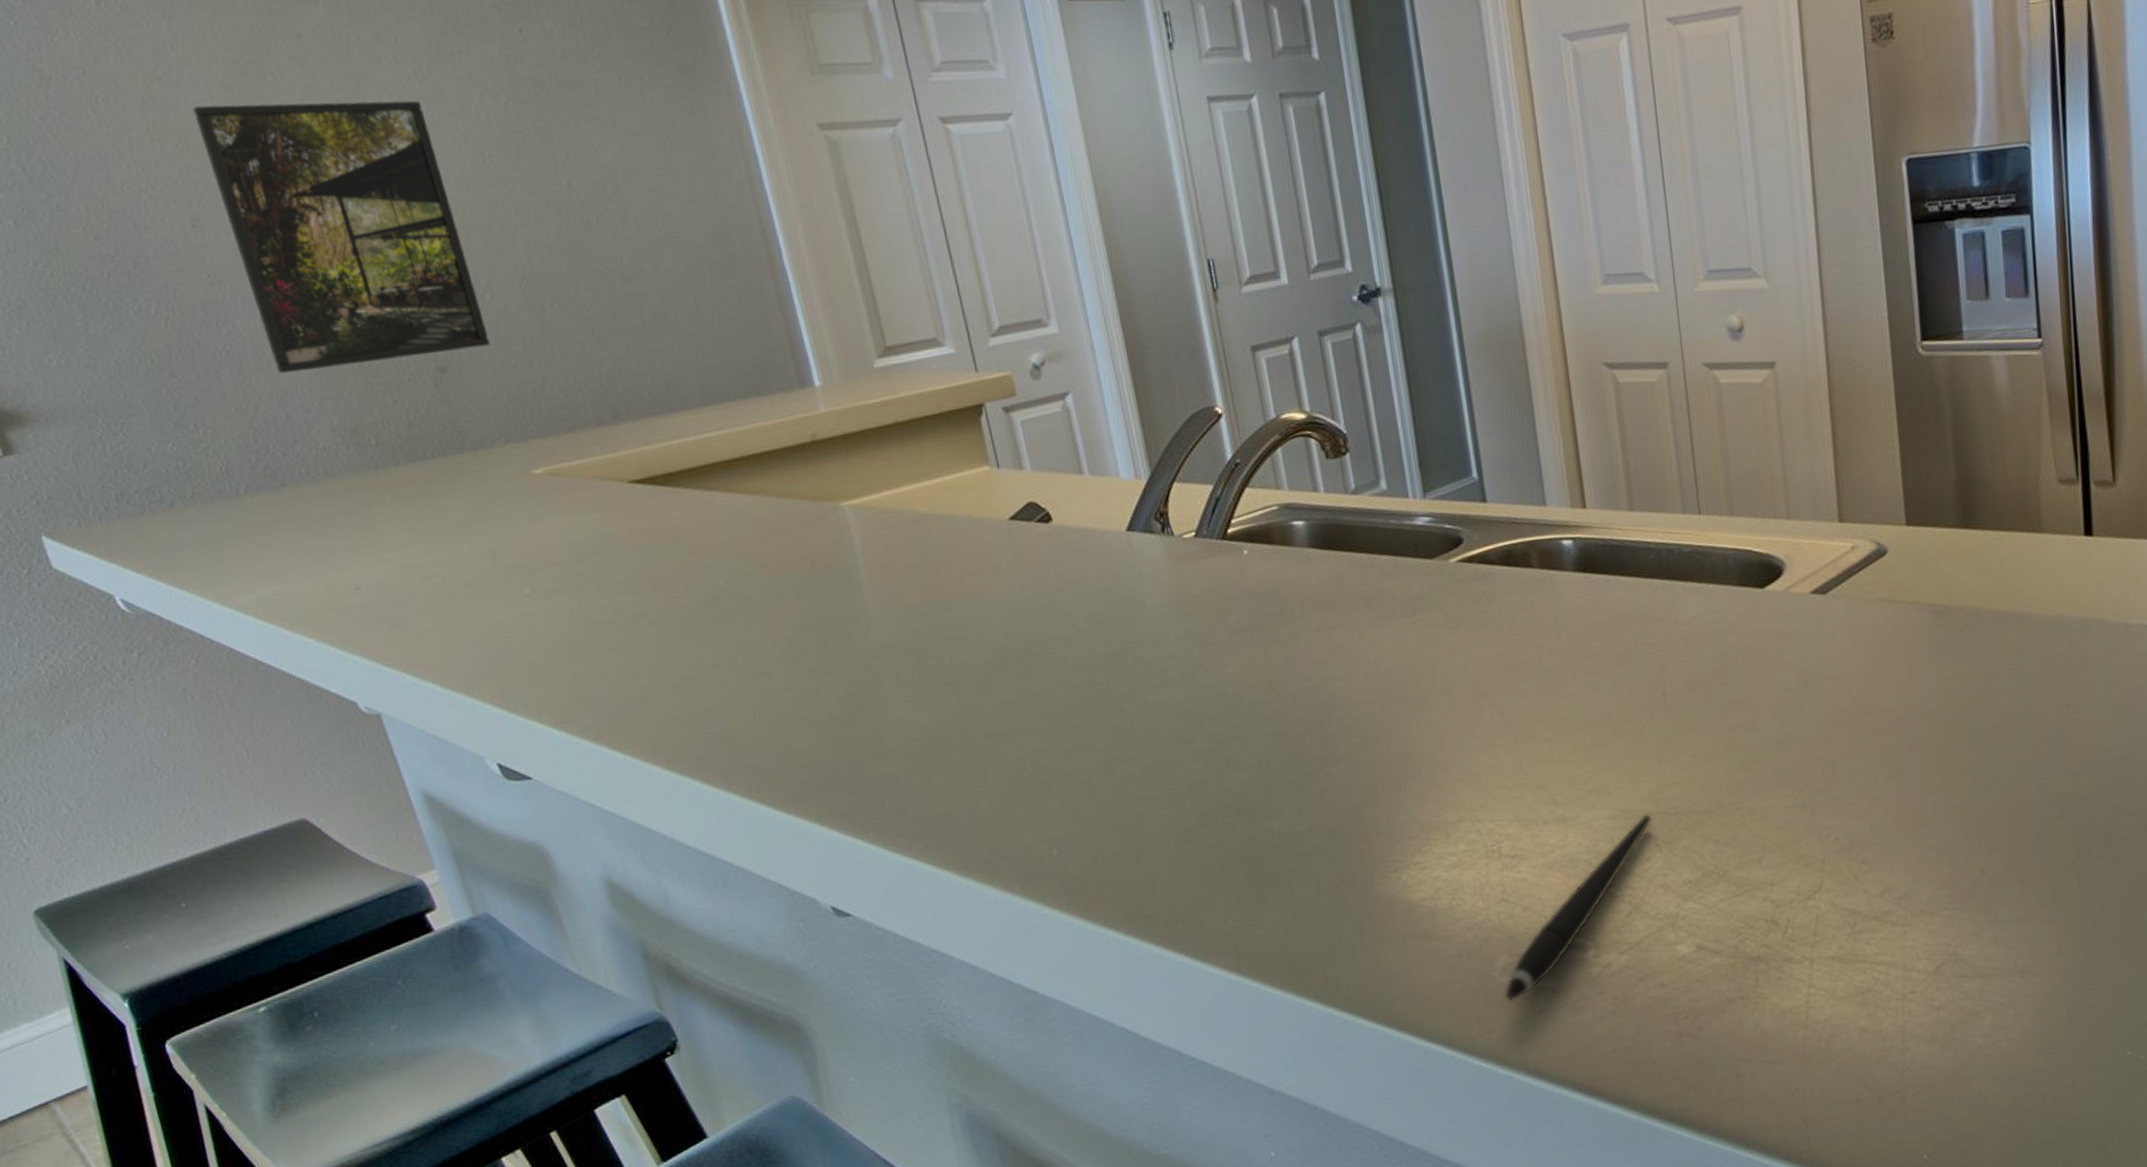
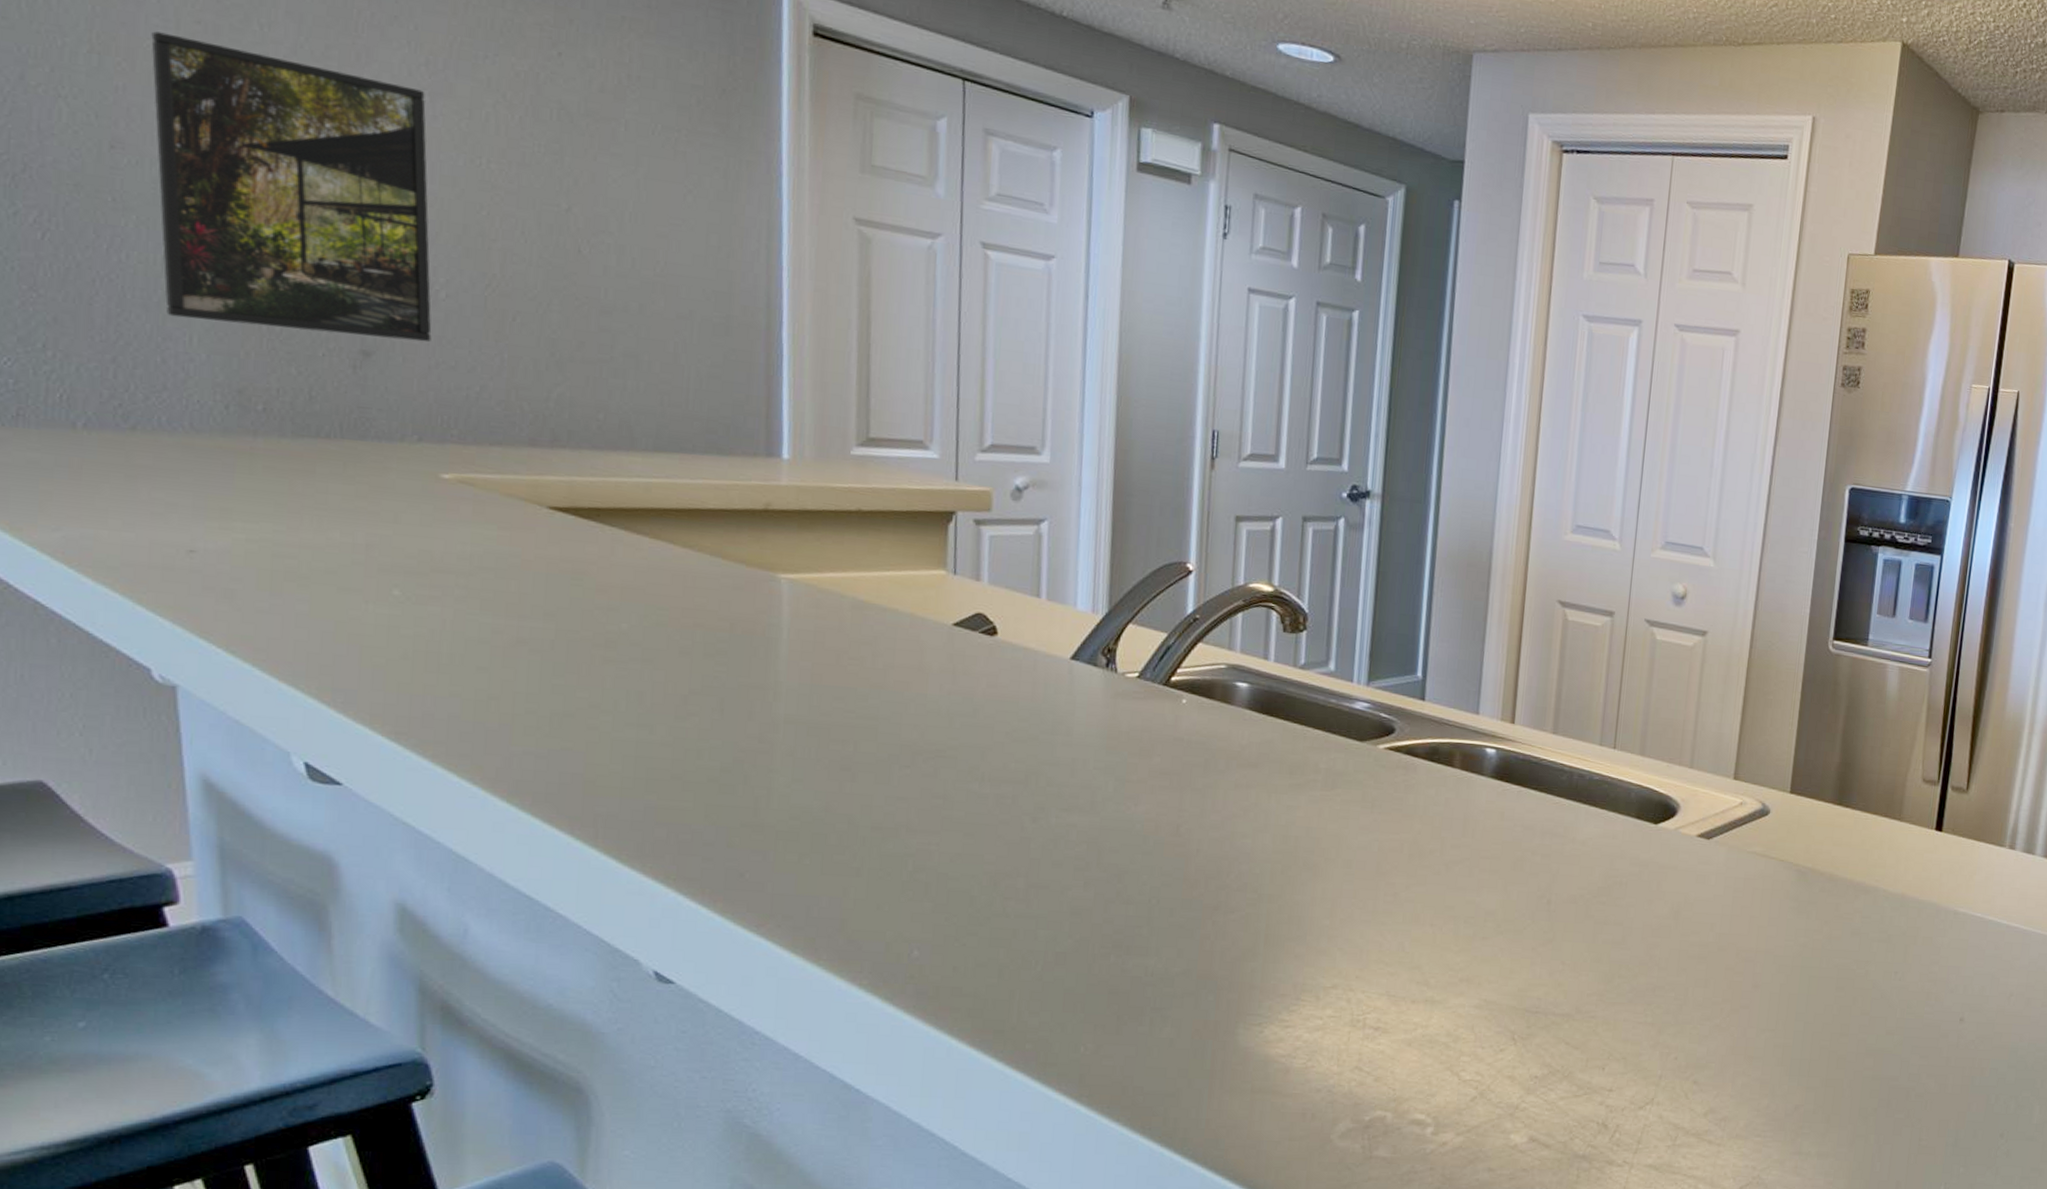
pen: present [1504,814,1653,1002] -> none [1337,1008,1514,1166]

